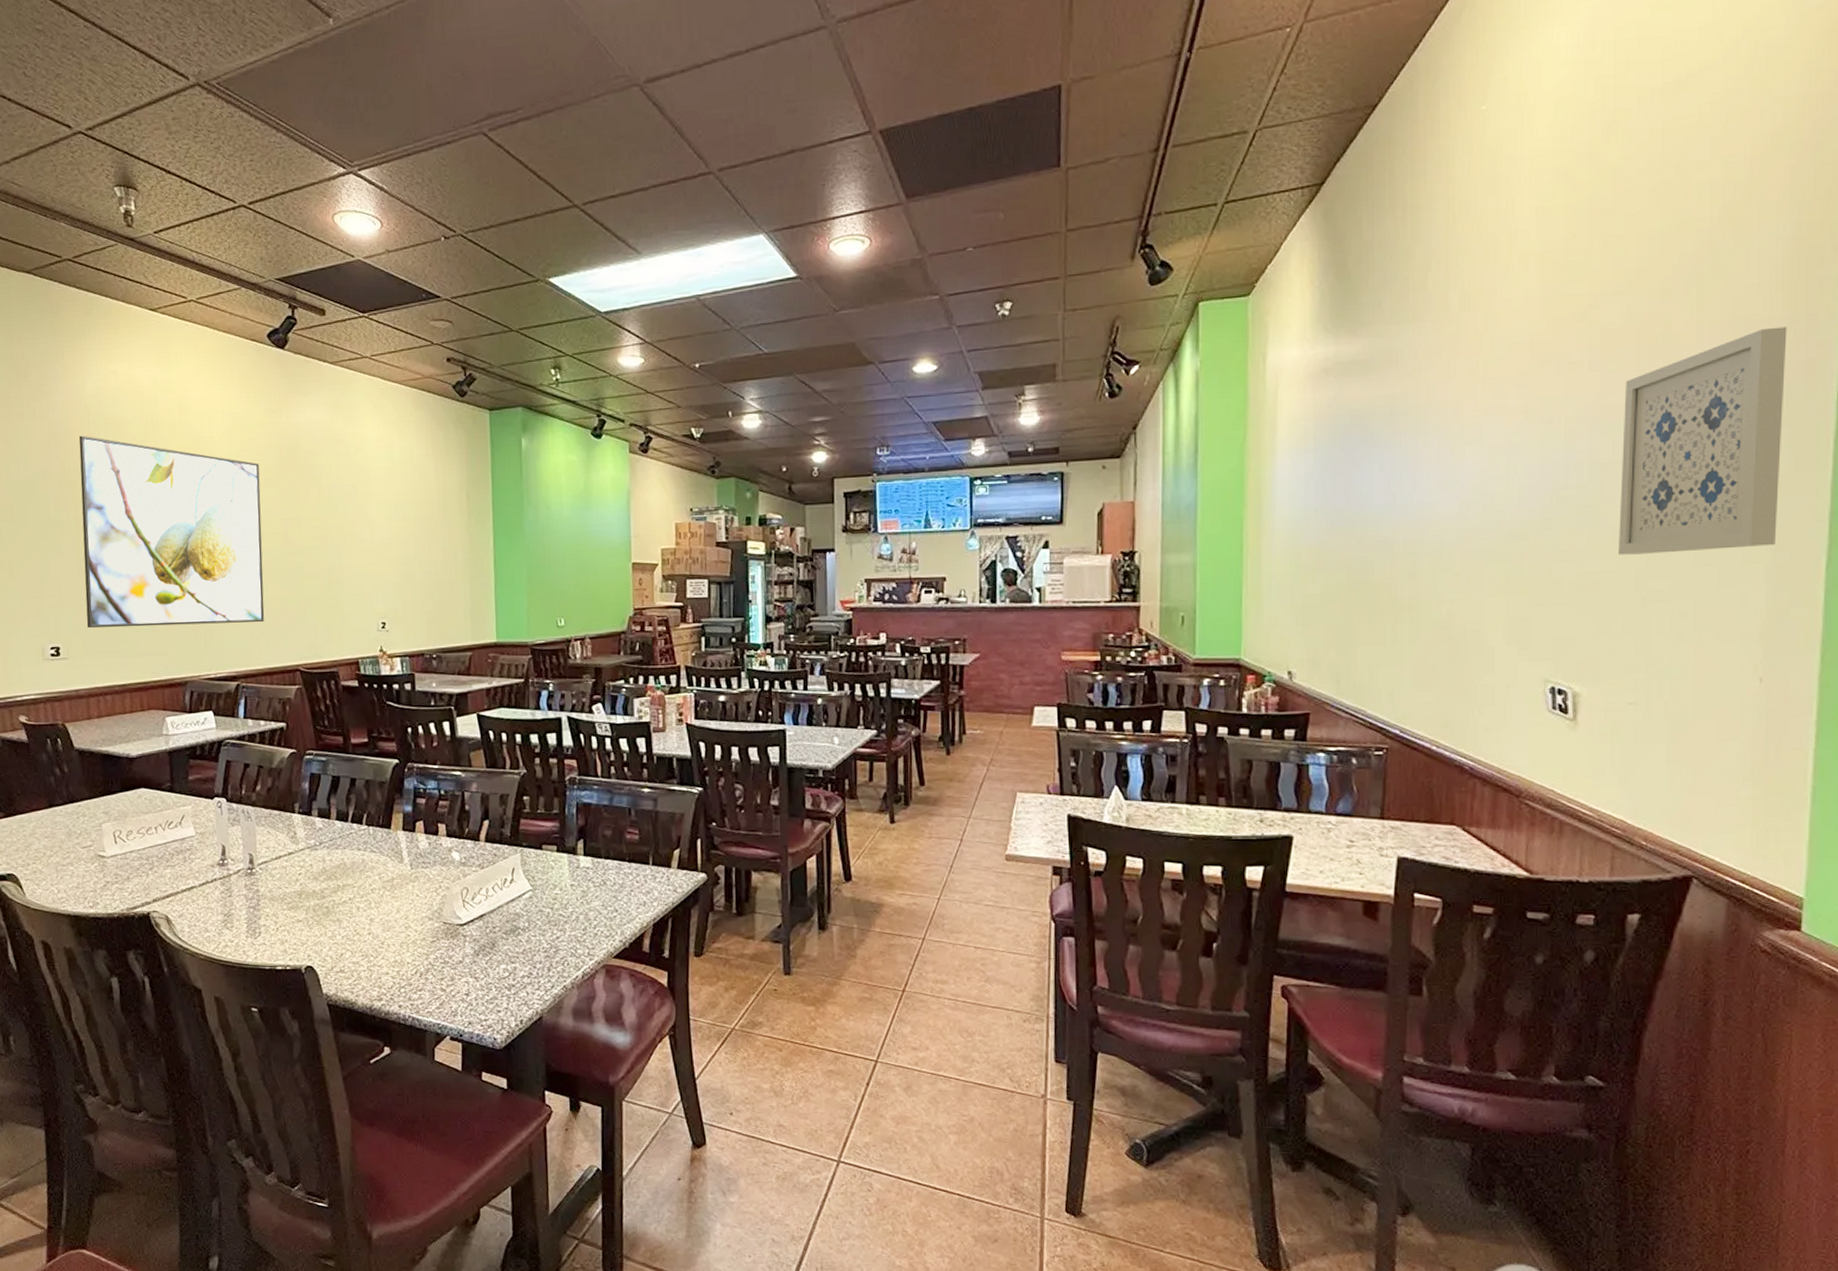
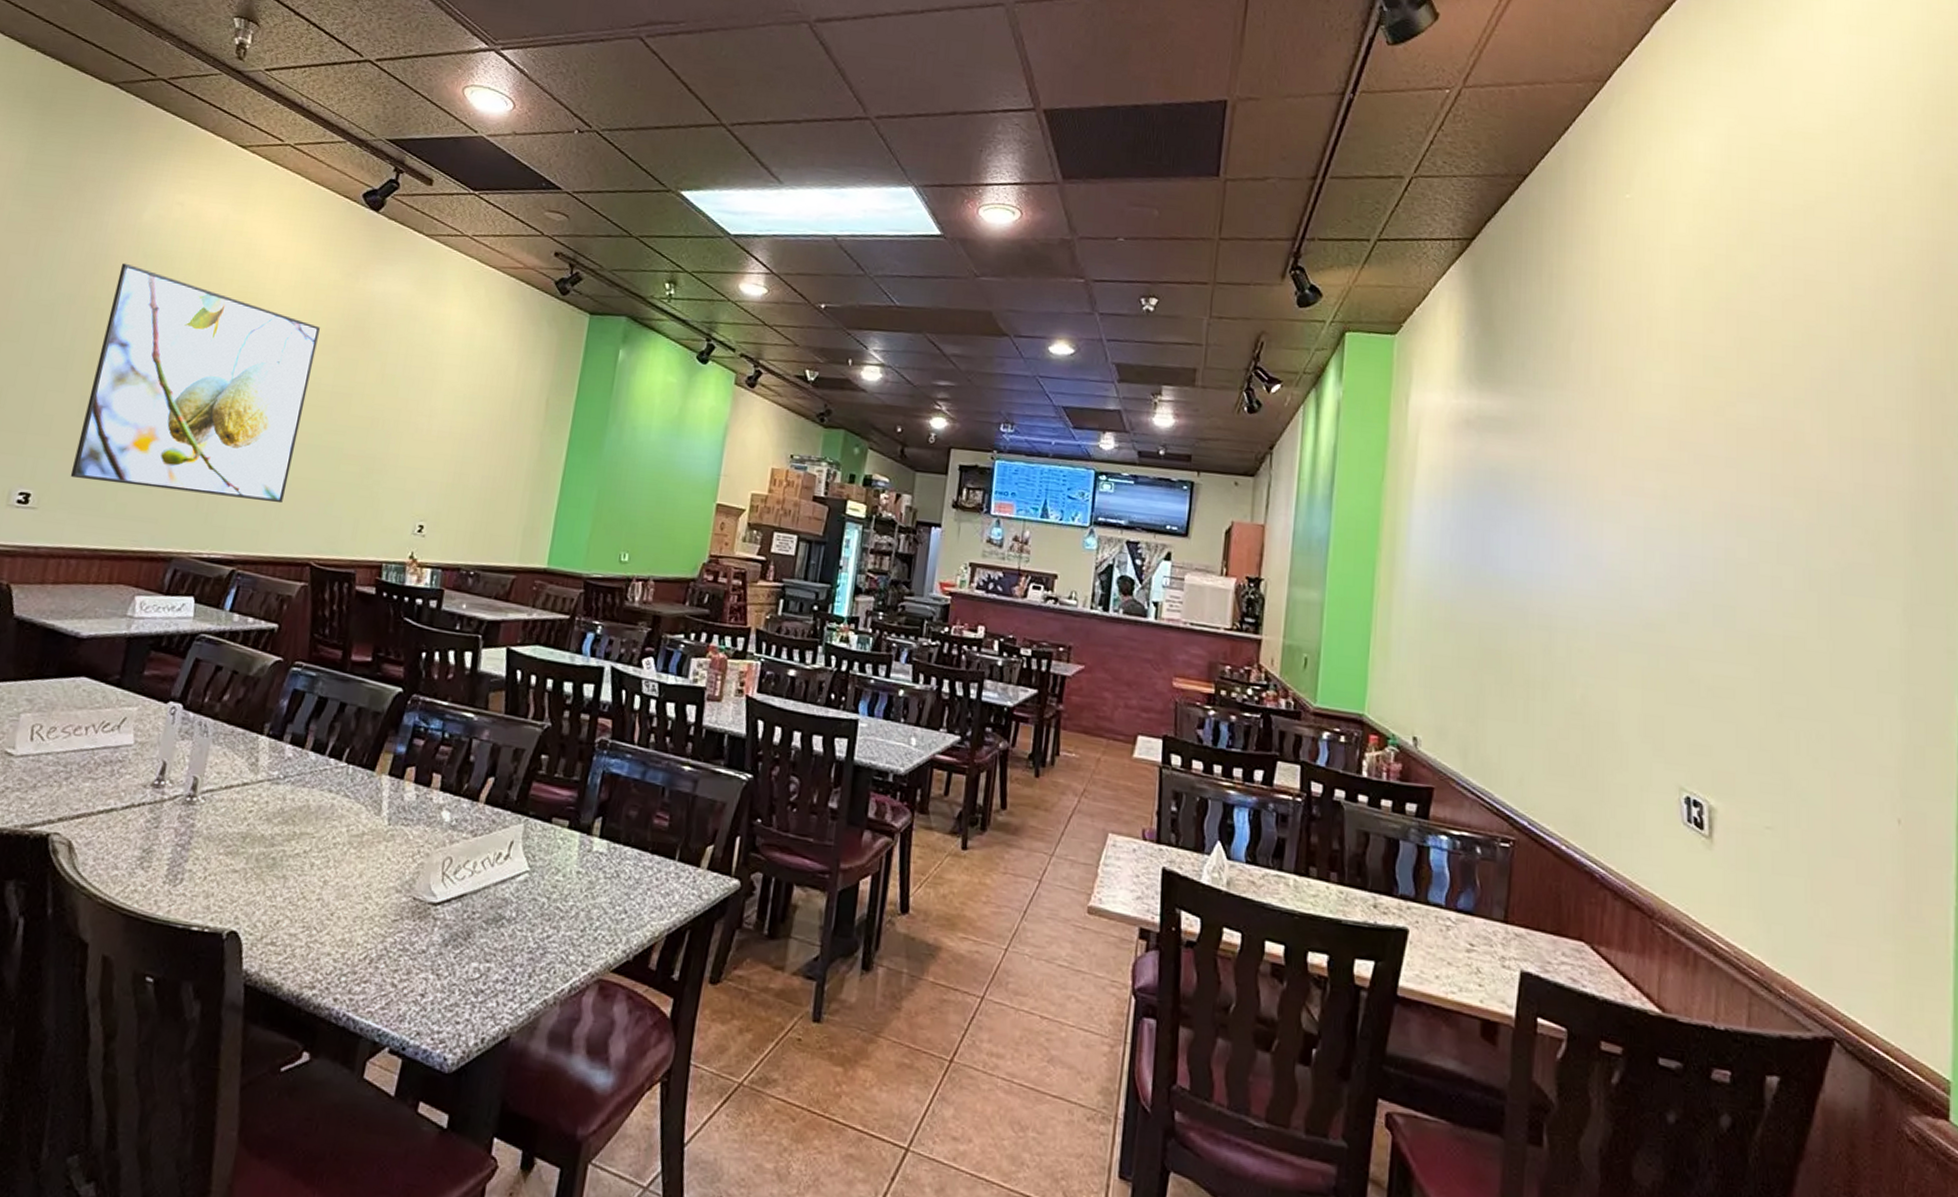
wall art: present [1619,326,1787,555] -> none [1755,453,1914,677]

